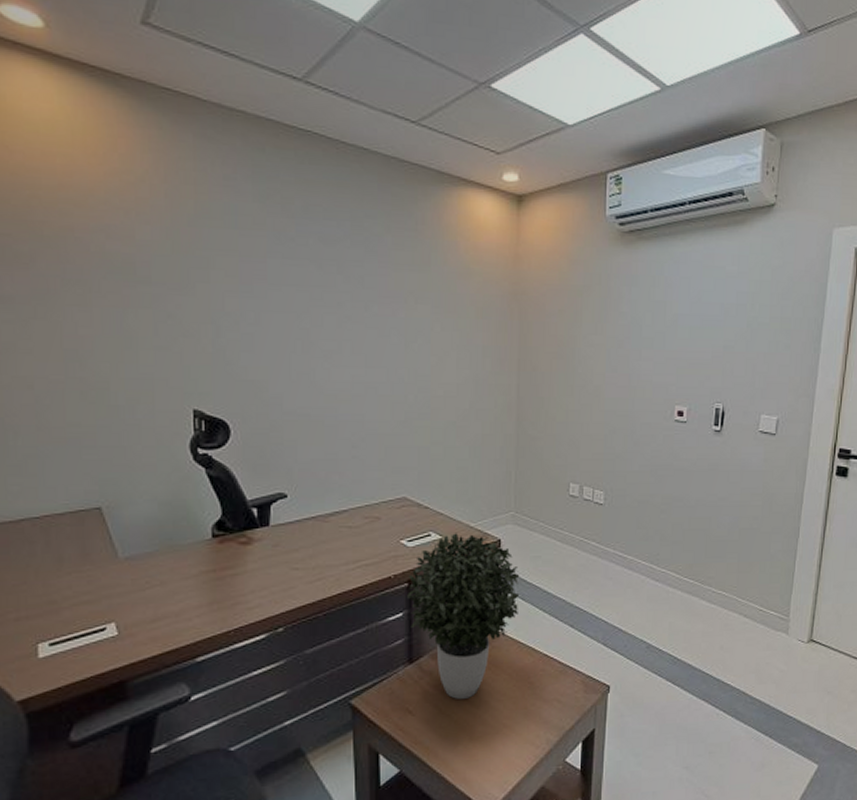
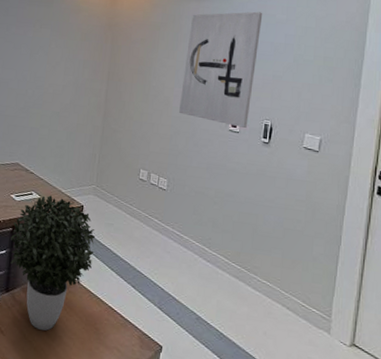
wall art: none [614,263,710,415] -> present [179,11,263,128]

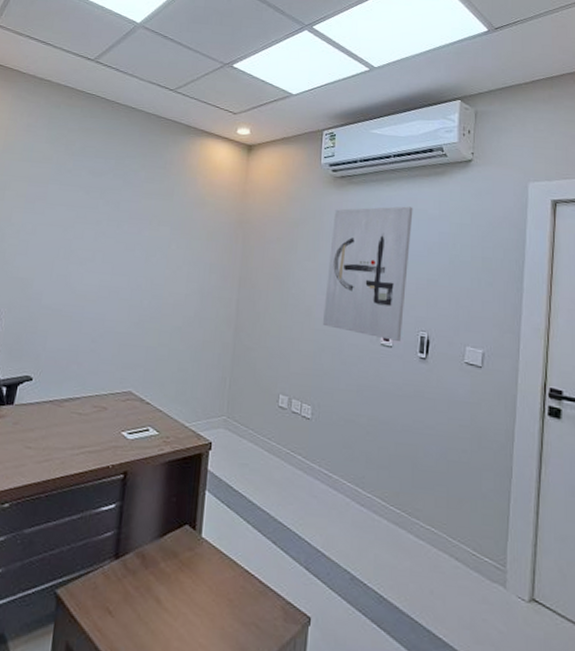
potted plant: present [10,195,96,331] -> none [121,431,227,608]

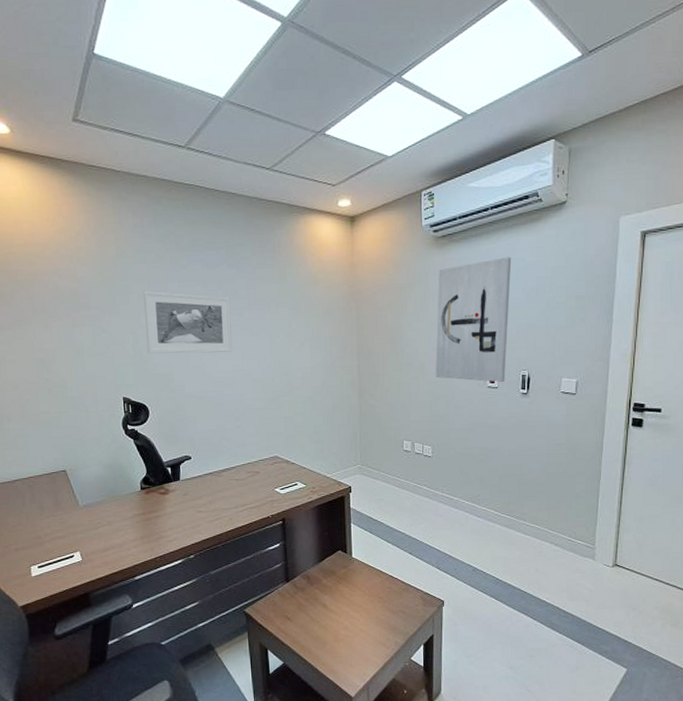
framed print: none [11,188,111,266] -> present [143,290,233,354]

